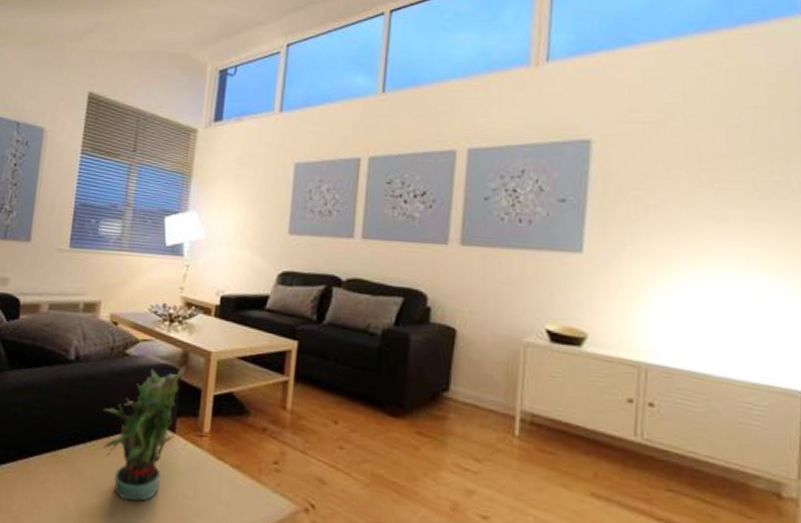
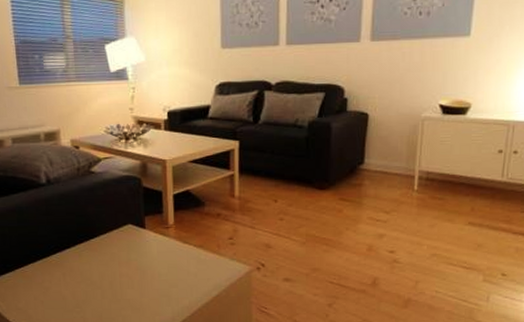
potted plant: present [102,365,187,502] -> none [80,174,147,285]

